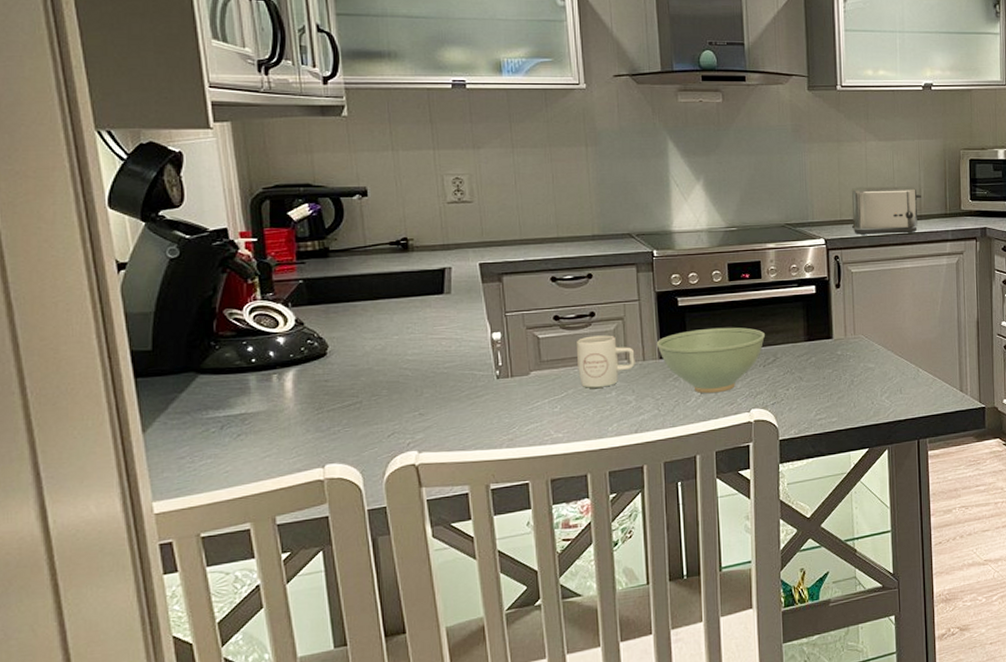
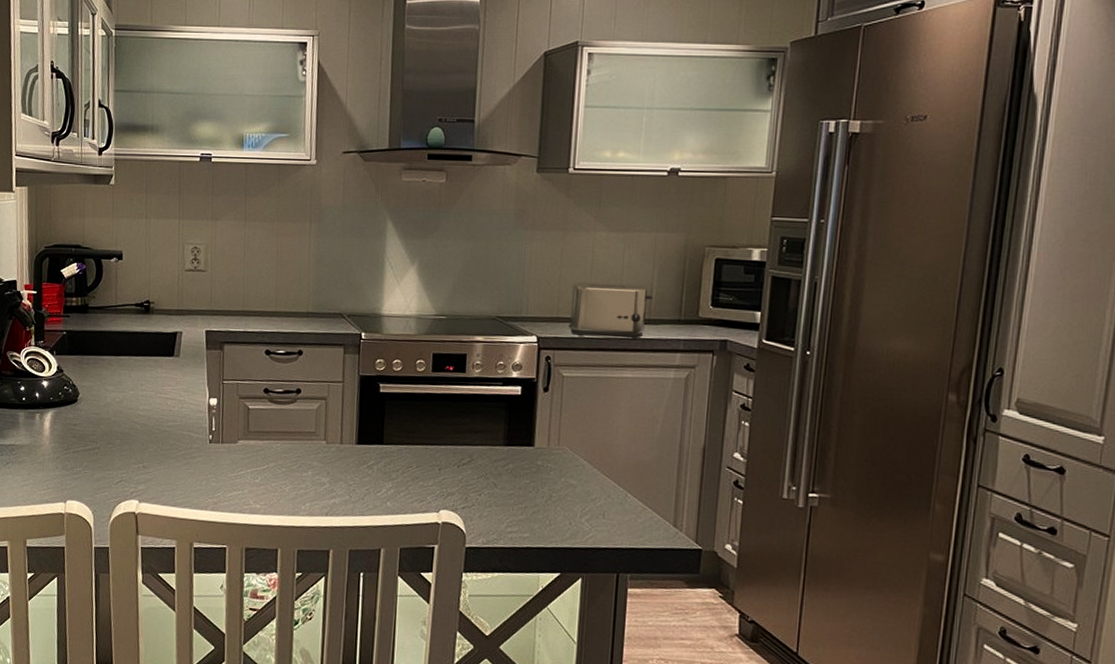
mug: present [576,335,635,388] -> none [280,412,334,465]
bowl: present [656,327,766,394] -> none [354,418,464,488]

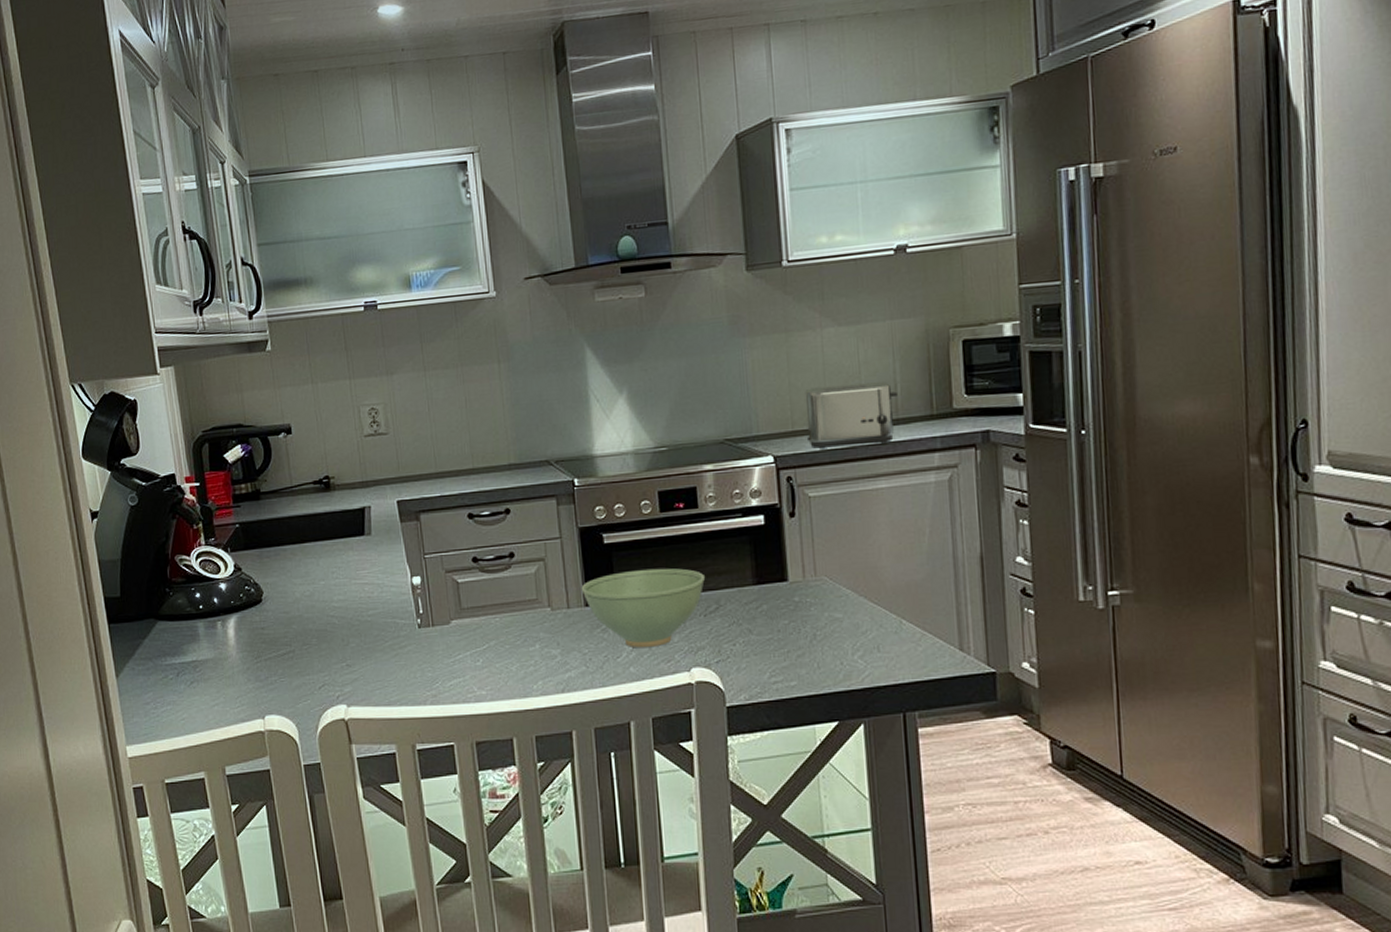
bowl: none [354,418,464,488] -> present [581,568,706,649]

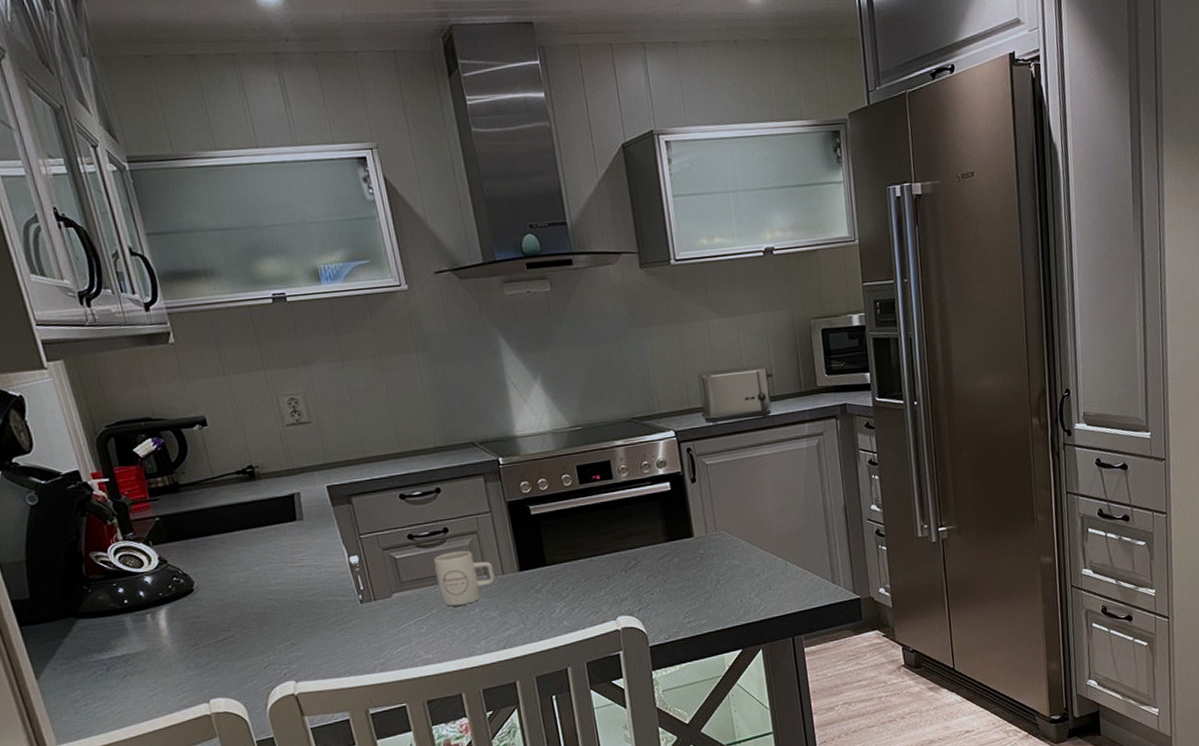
mug: none [496,578,559,640] -> present [433,550,495,607]
bowl: present [581,568,706,649] -> none [513,532,624,604]

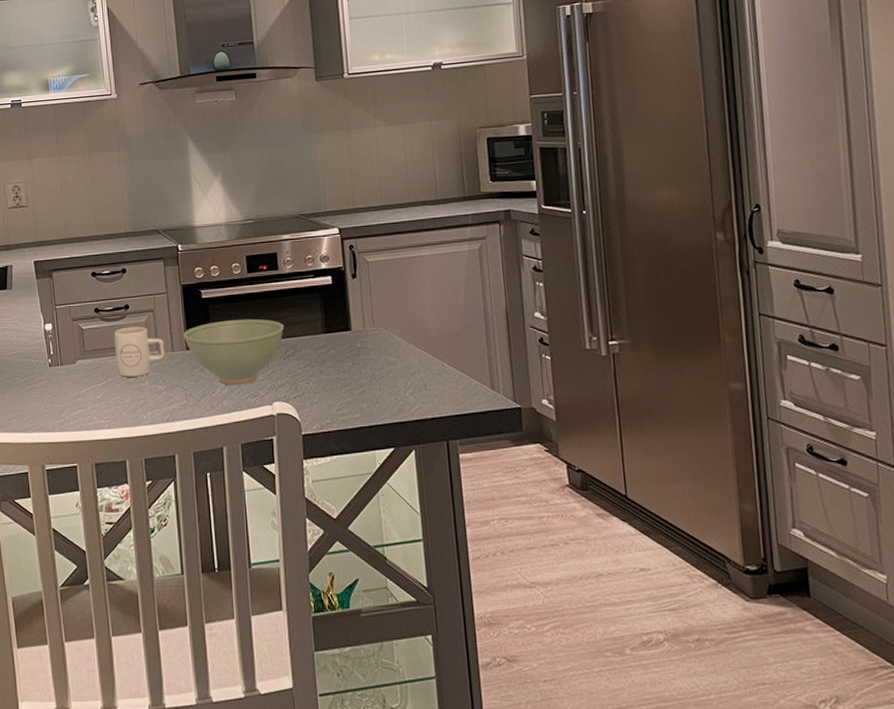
bowl: none [513,532,624,604] -> present [183,318,285,385]
toaster: present [697,365,773,424] -> none [363,170,437,224]

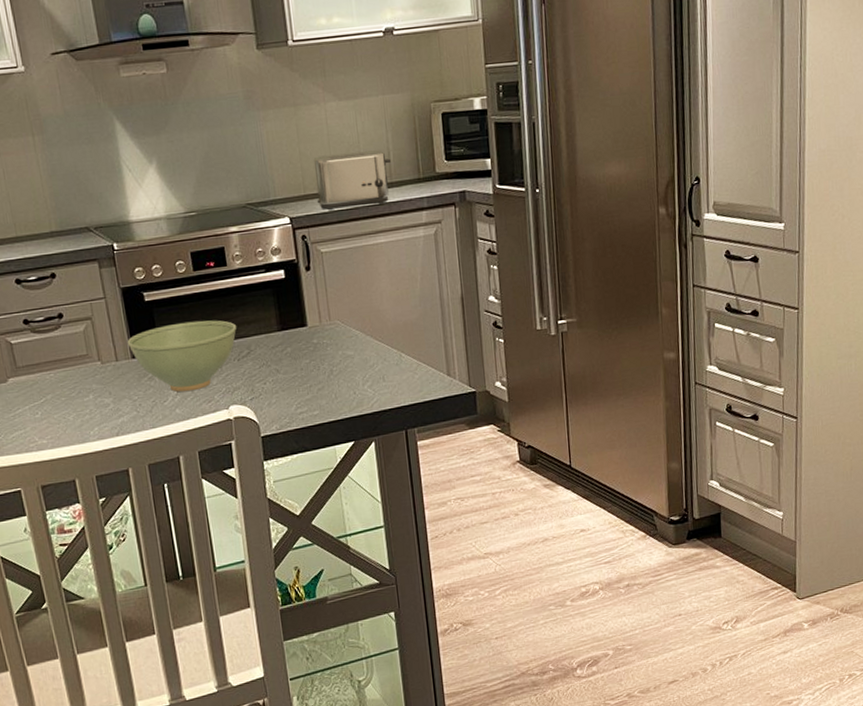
mug: present [113,326,165,377] -> none [48,336,109,393]
toaster: none [363,170,437,224] -> present [313,150,391,211]

